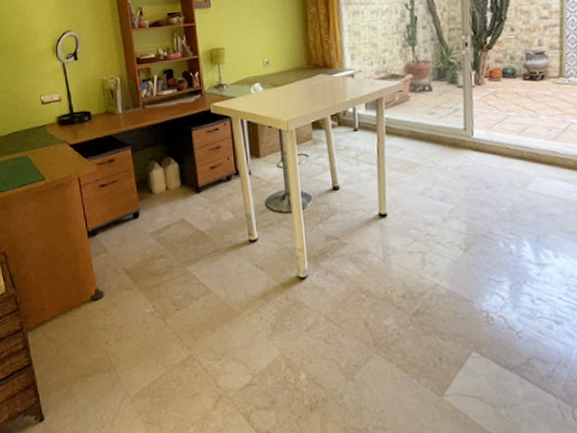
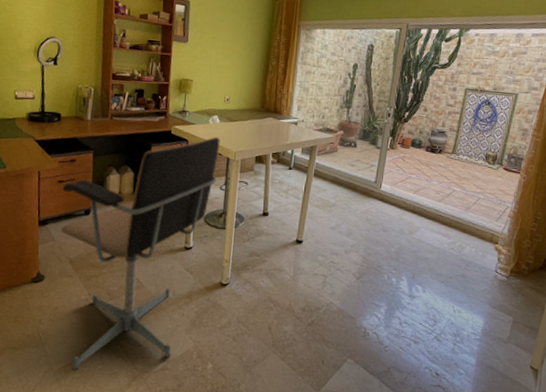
office chair: none [105,107,271,395] -> present [60,136,220,371]

